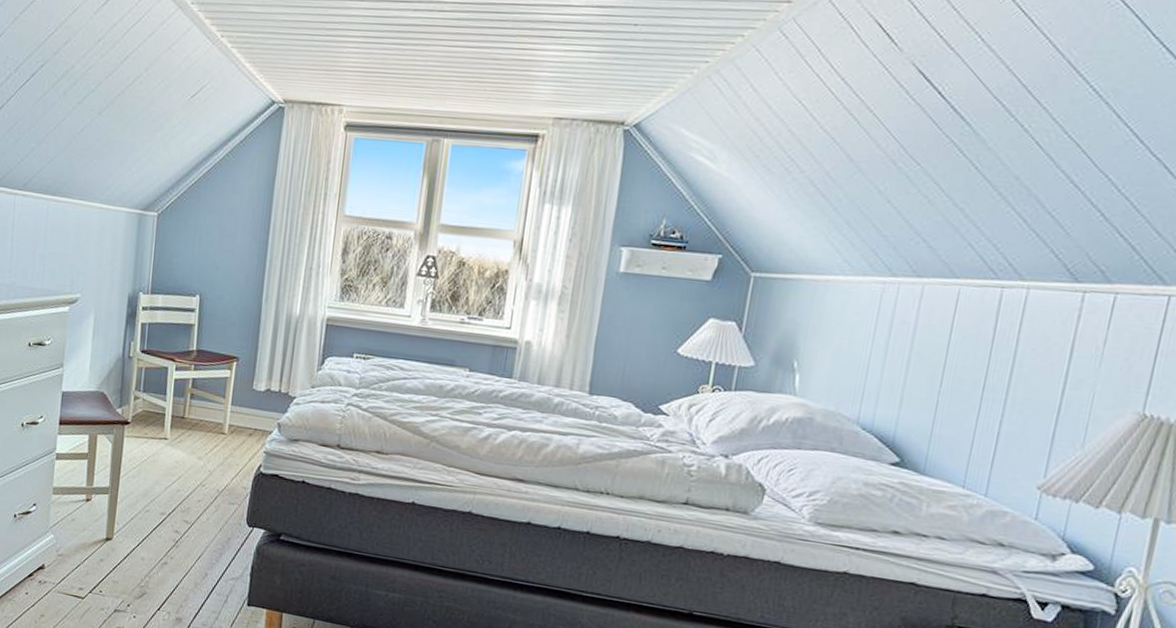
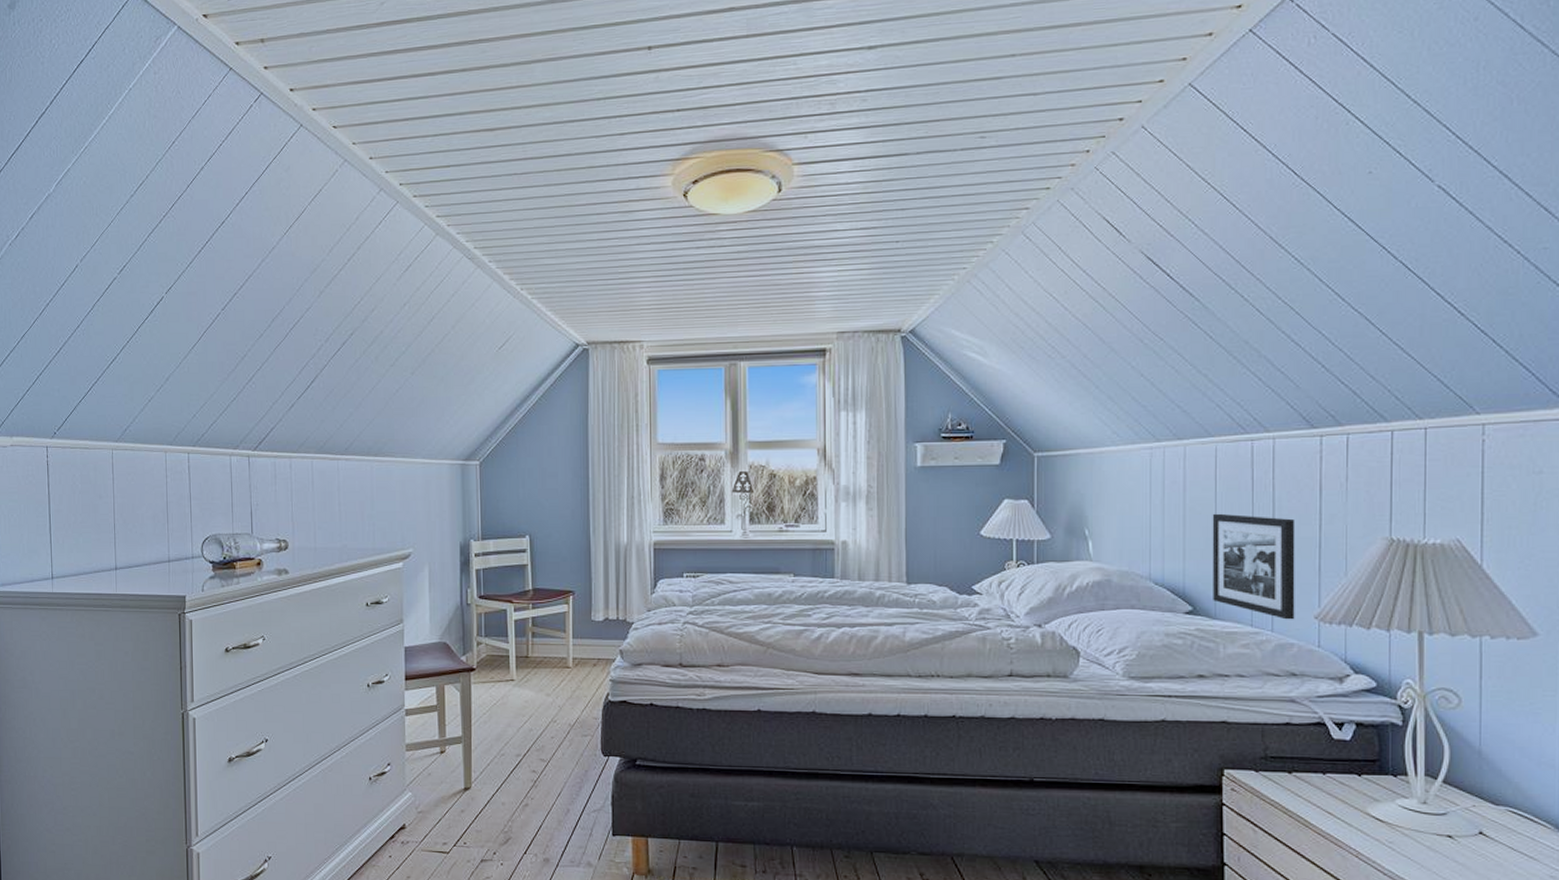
picture frame: none [924,361,1036,487] -> present [1212,513,1295,620]

